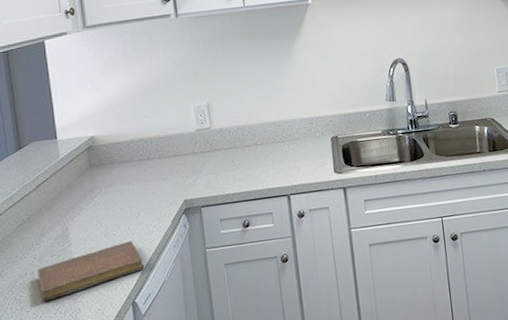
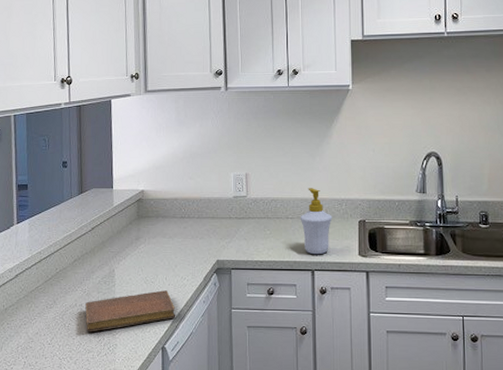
soap bottle: none [269,110,304,179] -> present [300,188,332,255]

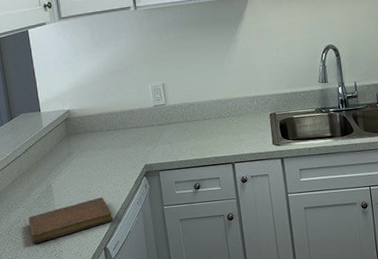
soap bottle: present [300,188,332,255] -> none [216,89,246,149]

